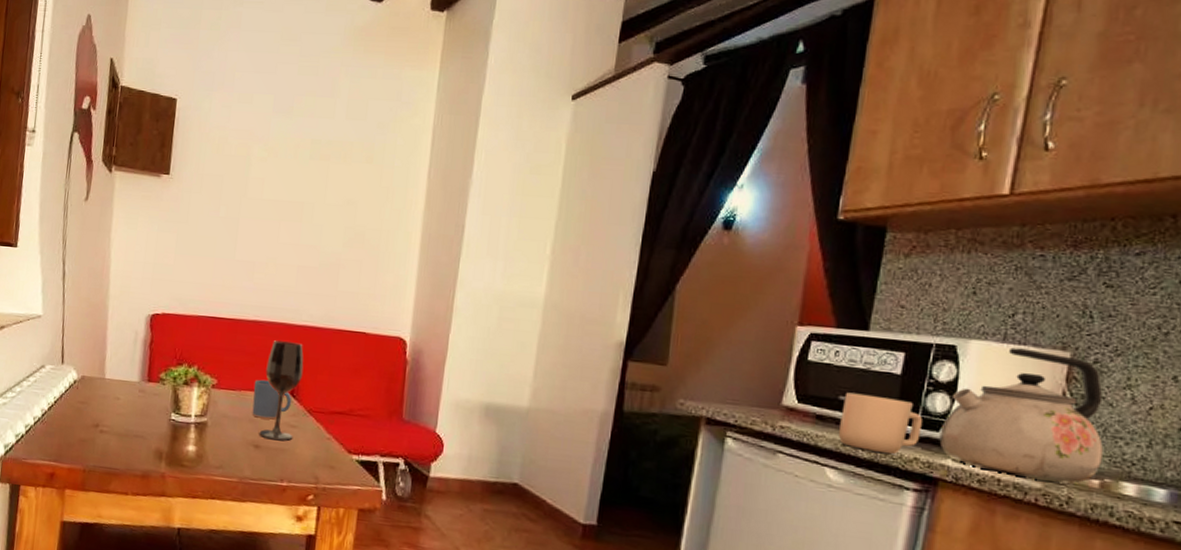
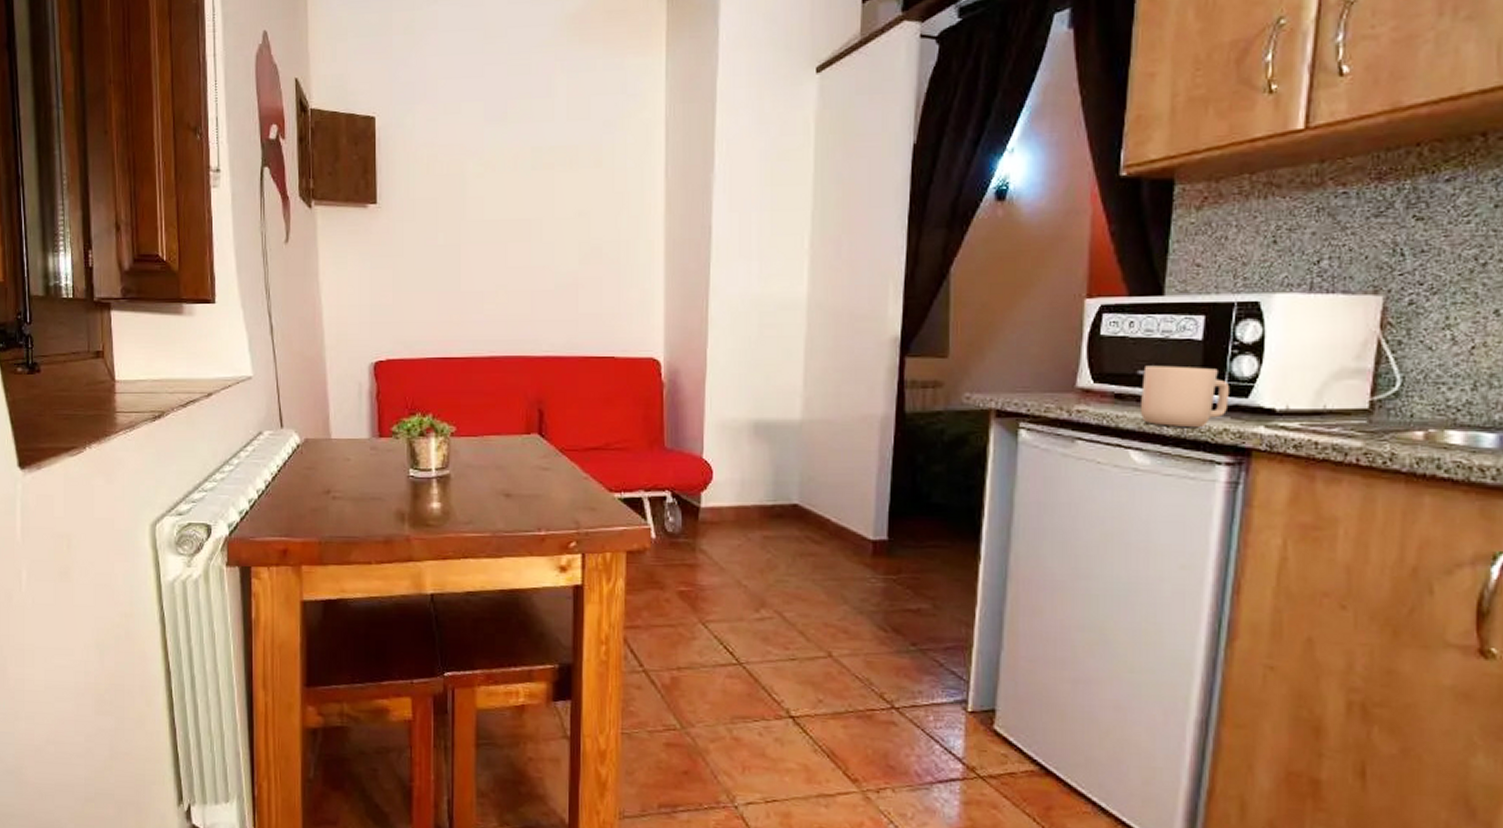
mug: present [252,379,292,420] -> none [497,421,541,464]
wine glass: present [259,340,304,441] -> none [508,376,550,487]
kettle: present [939,347,1103,483] -> none [1249,297,1425,438]

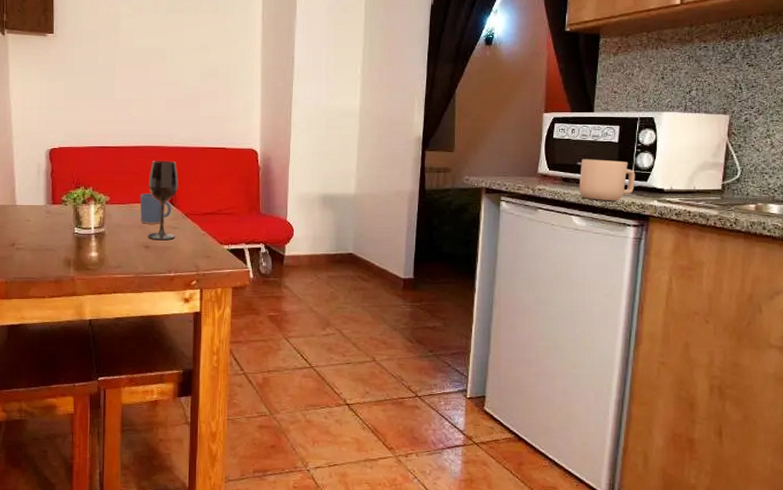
mug: none [497,421,541,464] -> present [140,193,172,224]
wine glass: none [508,376,550,487] -> present [148,161,178,241]

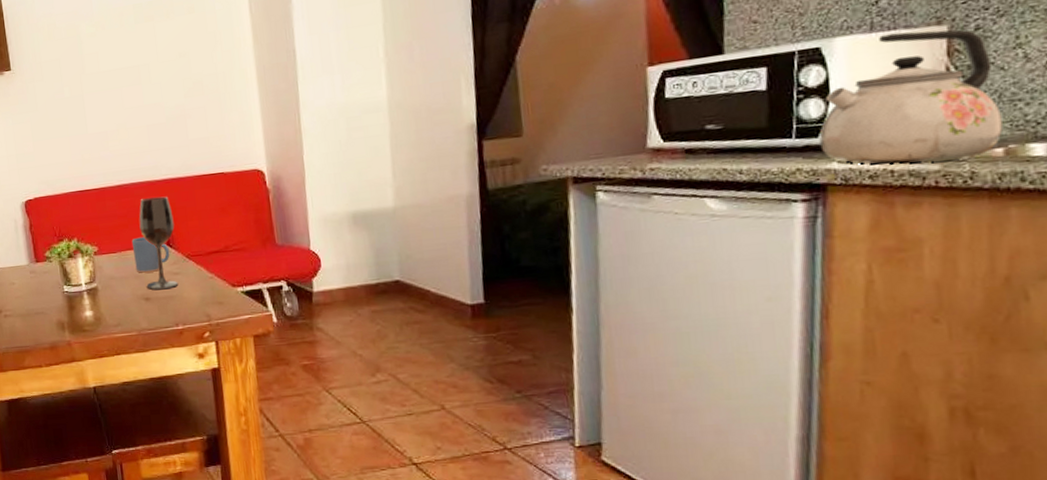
mug: present [578,159,636,202] -> none [710,114,800,173]
kettle: none [648,115,755,209] -> present [819,29,1003,164]

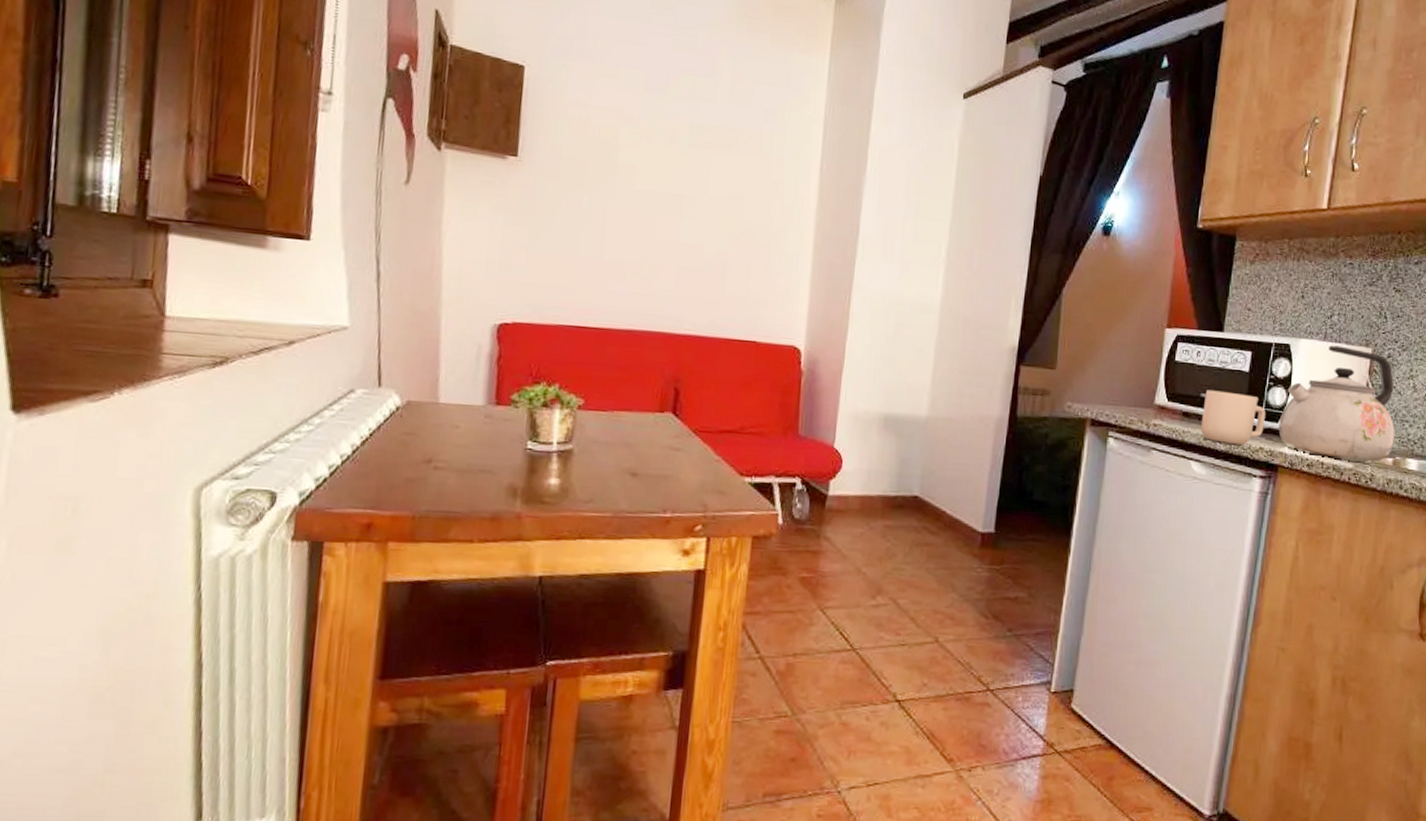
mug: present [131,236,170,273] -> none [627,397,675,443]
wine glass: present [139,196,179,290] -> none [636,352,687,467]
mug: none [710,114,800,173] -> present [1200,390,1266,446]

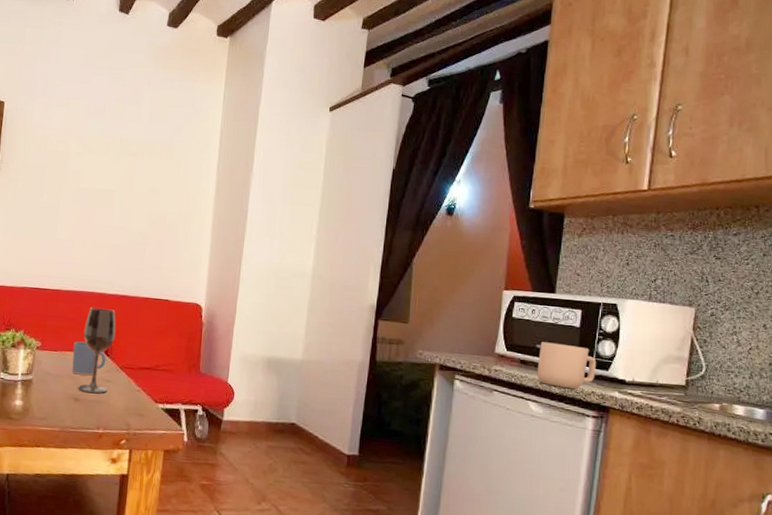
mug: none [627,397,675,443] -> present [72,341,107,376]
wine glass: none [636,352,687,467] -> present [78,308,116,394]
kettle: present [1278,345,1395,462] -> none [609,305,720,407]

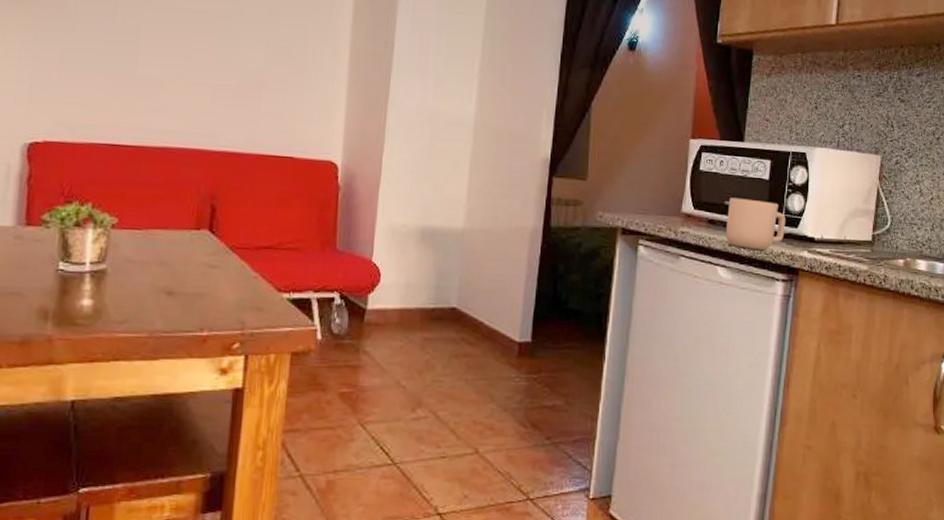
mug: present [72,341,107,376] -> none [163,215,211,261]
wine glass: present [78,308,116,394] -> none [172,169,224,285]

